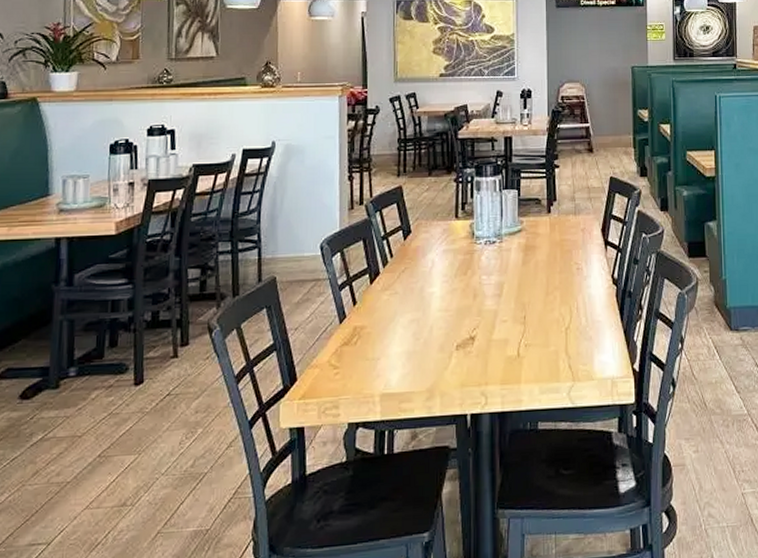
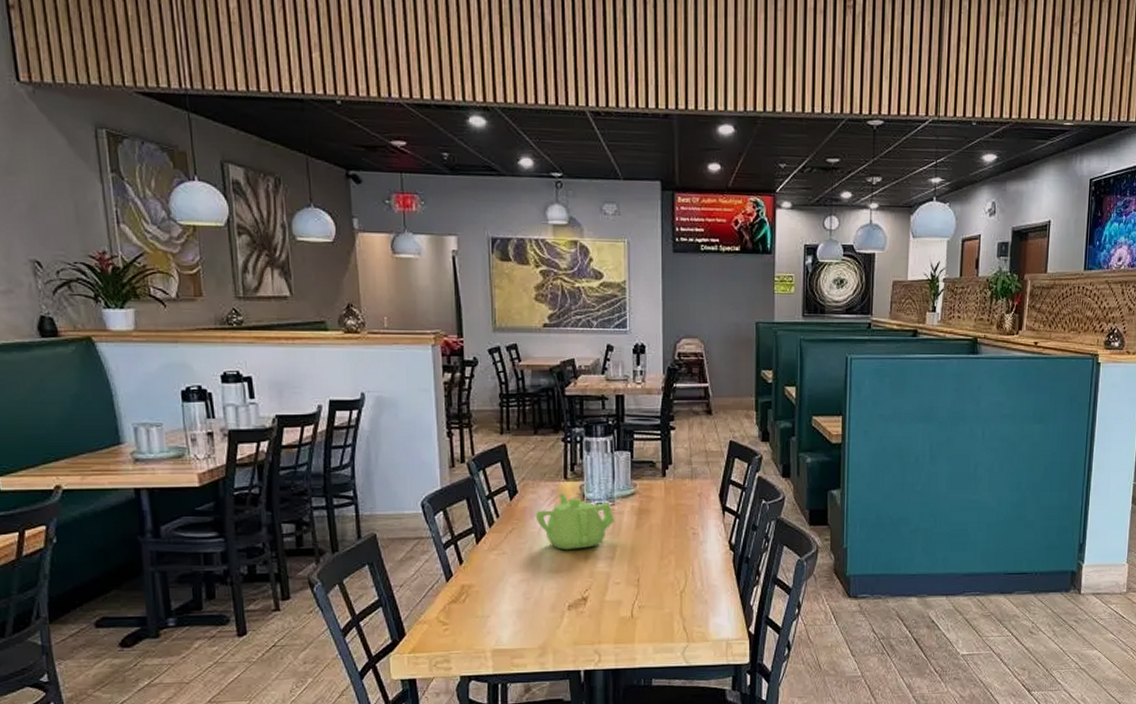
teapot: none [427,232,502,288] -> present [535,494,615,549]

